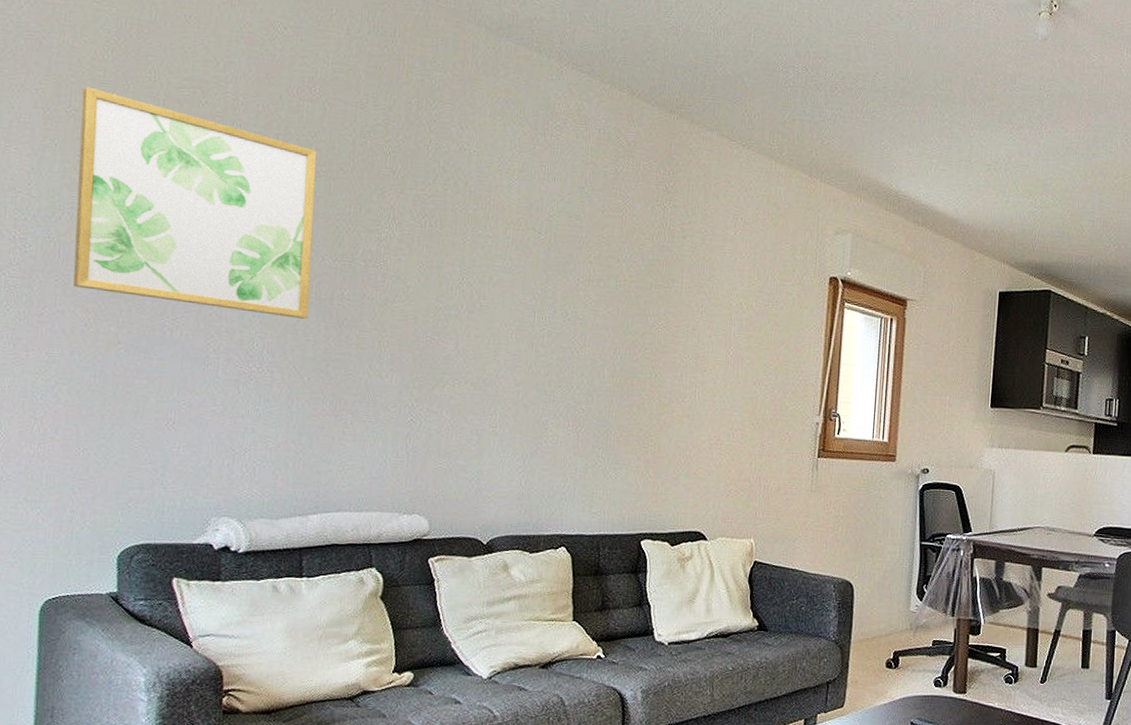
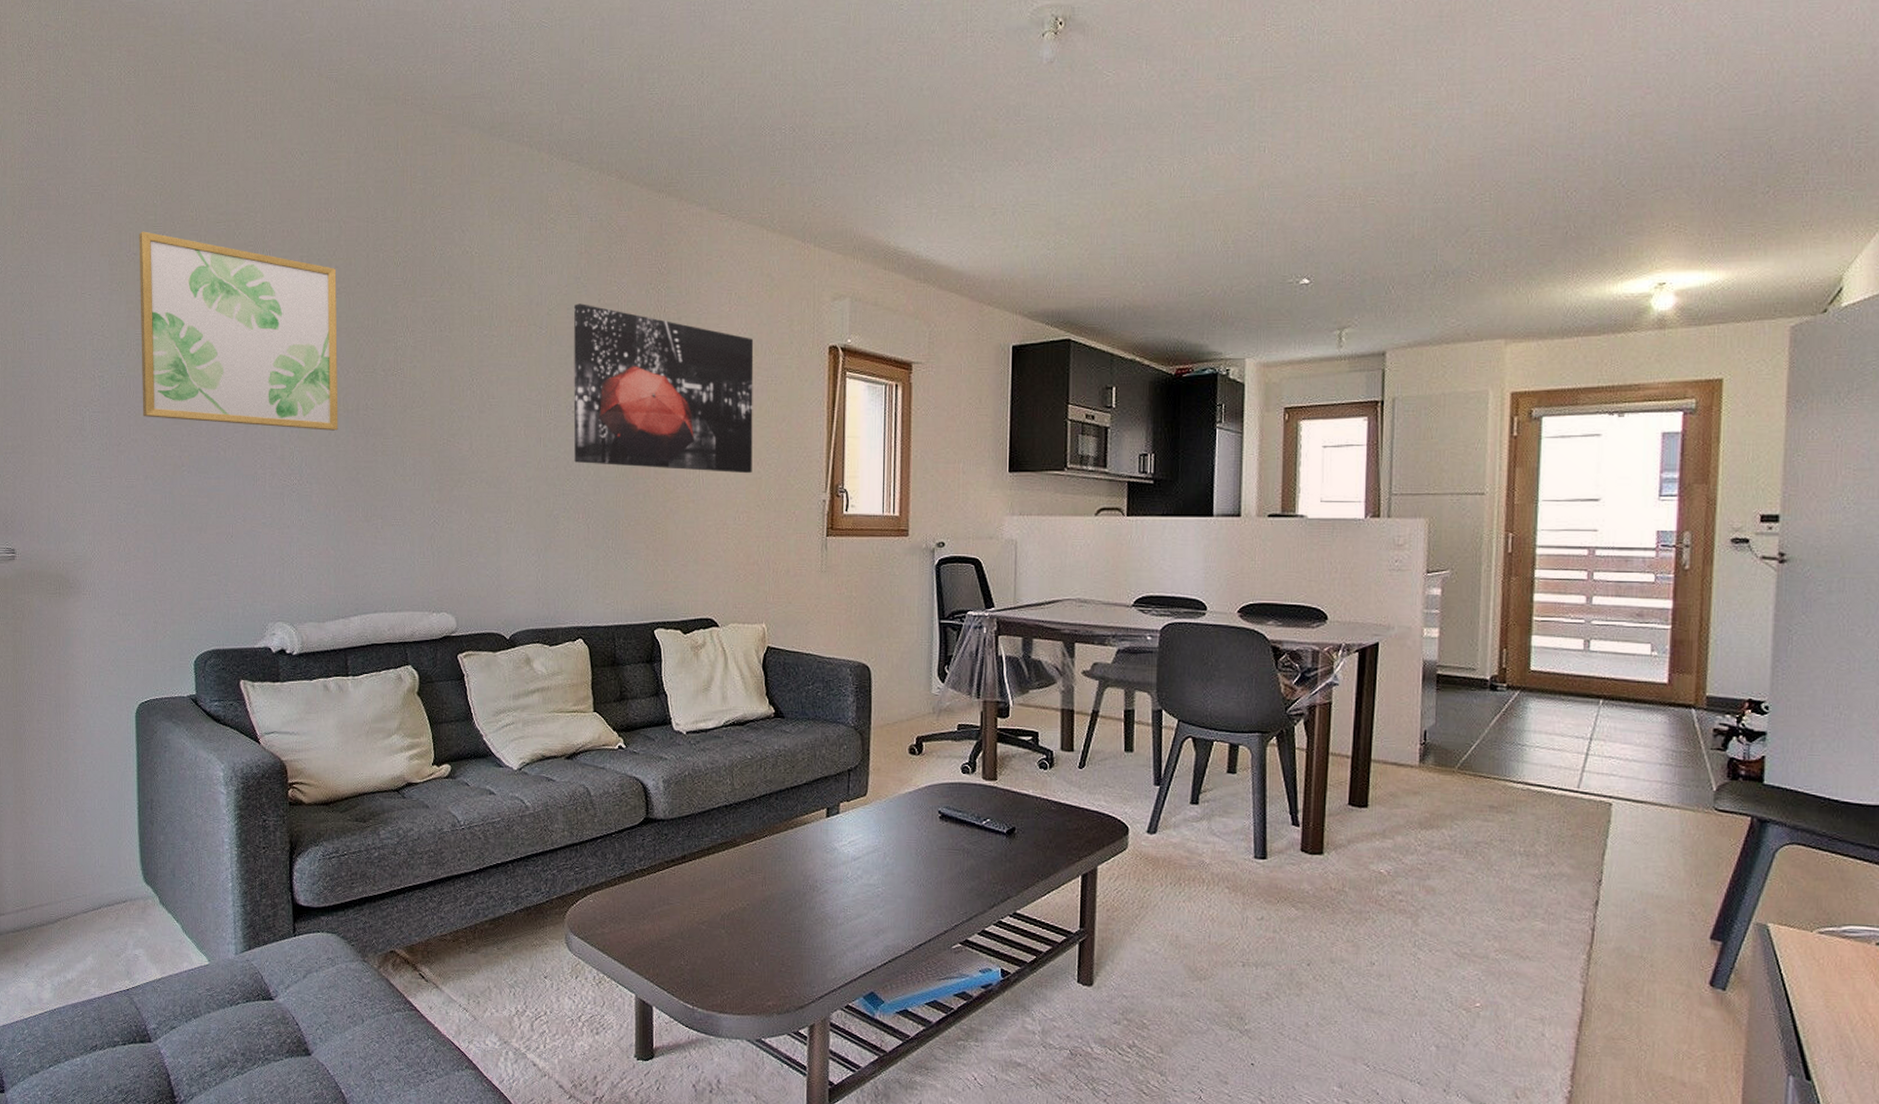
wall art: none [567,212,757,393] -> present [573,303,754,474]

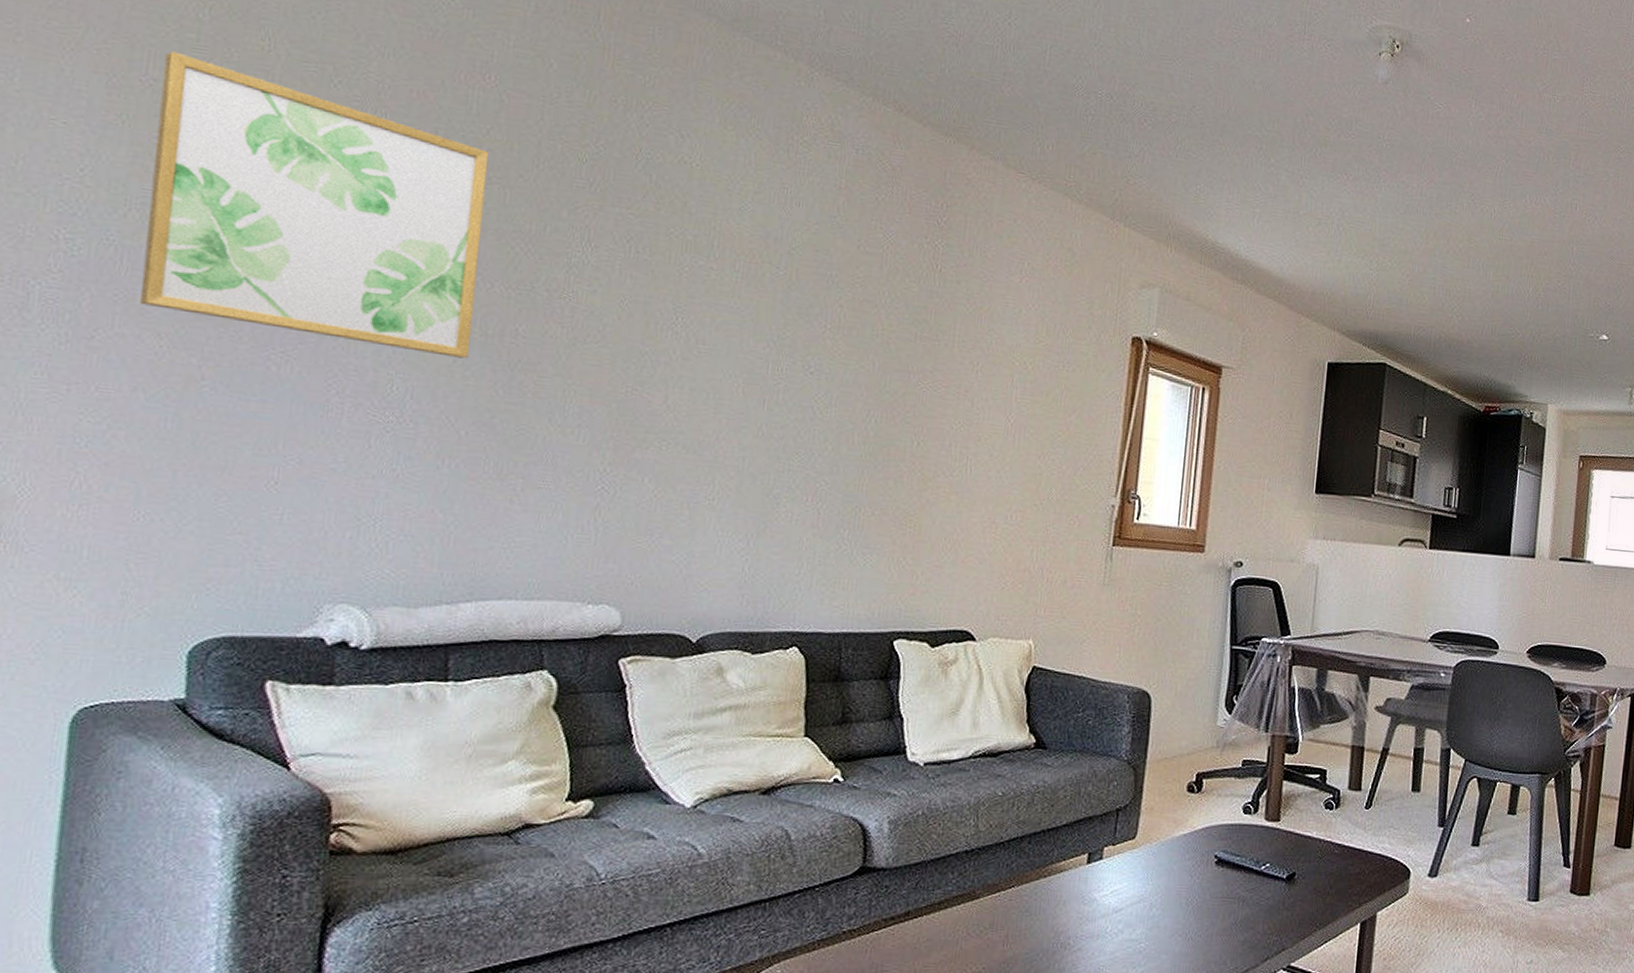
wall art: present [573,303,754,474] -> none [807,246,1046,468]

